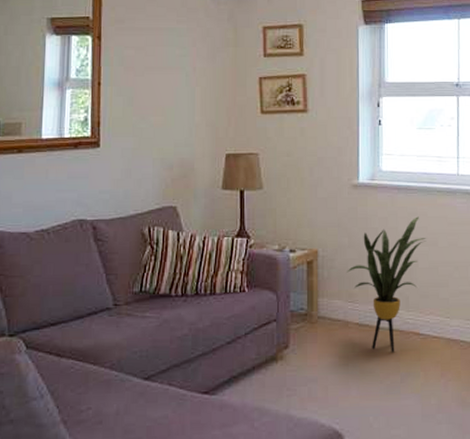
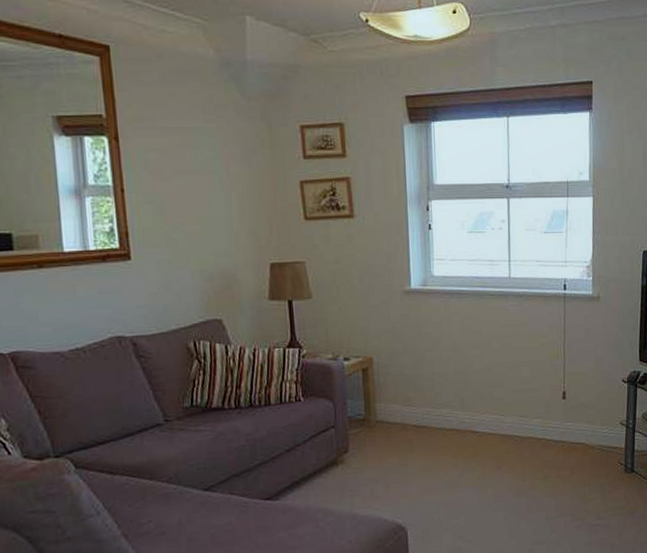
house plant: present [347,216,427,353] -> none [402,320,480,451]

